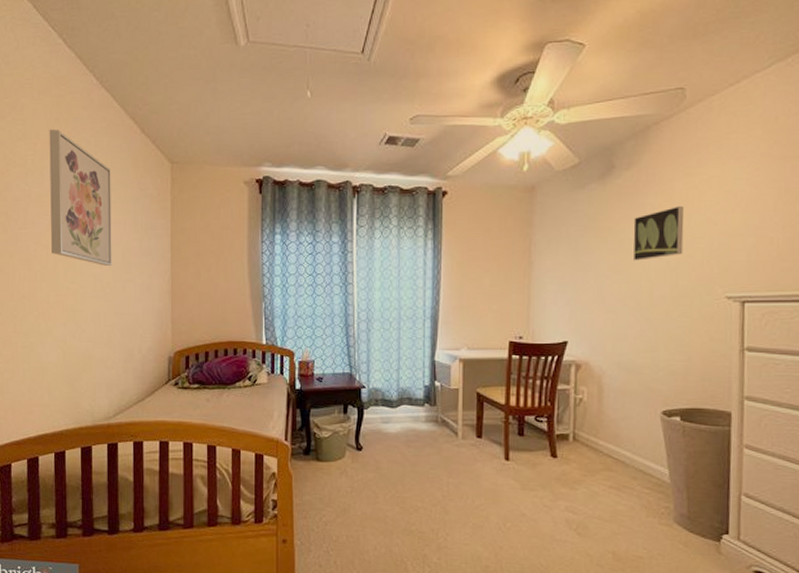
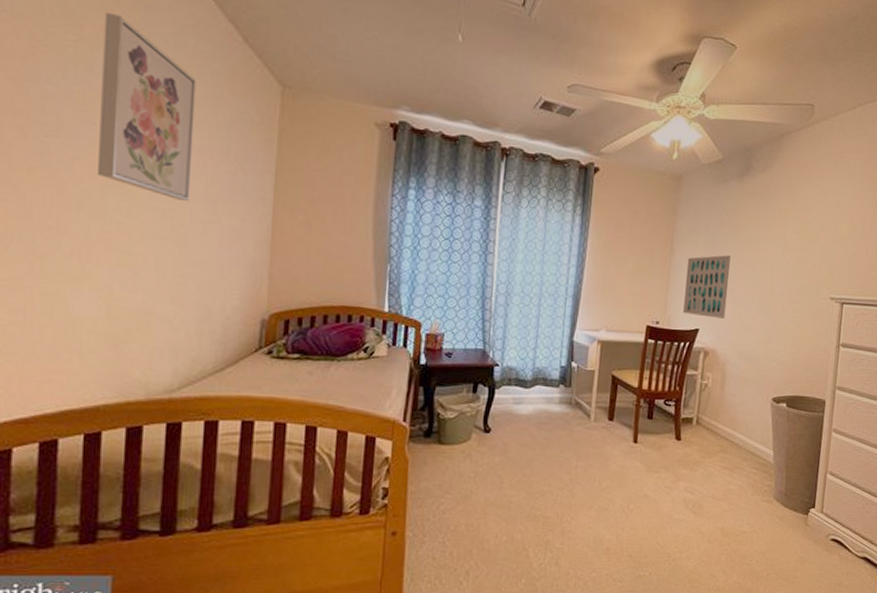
wall art: none [547,262,598,329] -> present [683,255,731,319]
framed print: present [633,205,684,261] -> none [761,211,804,258]

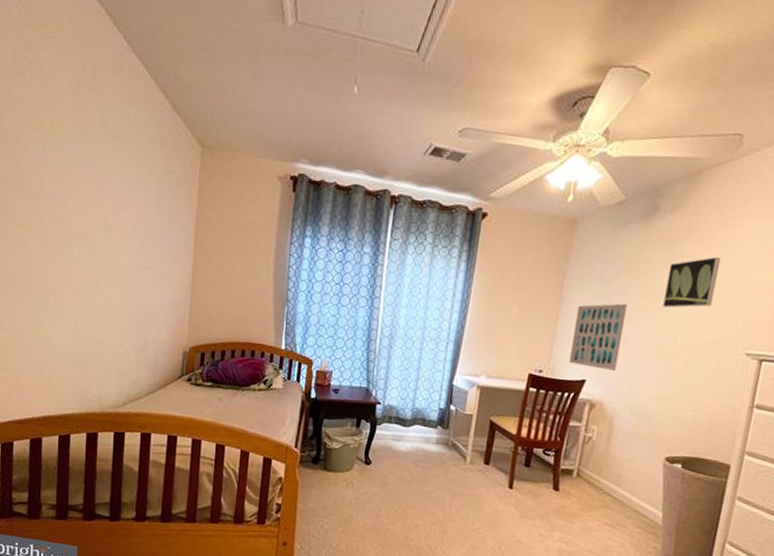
wall art: present [98,12,196,201] -> none [67,92,136,250]
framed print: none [761,211,804,258] -> present [663,256,721,308]

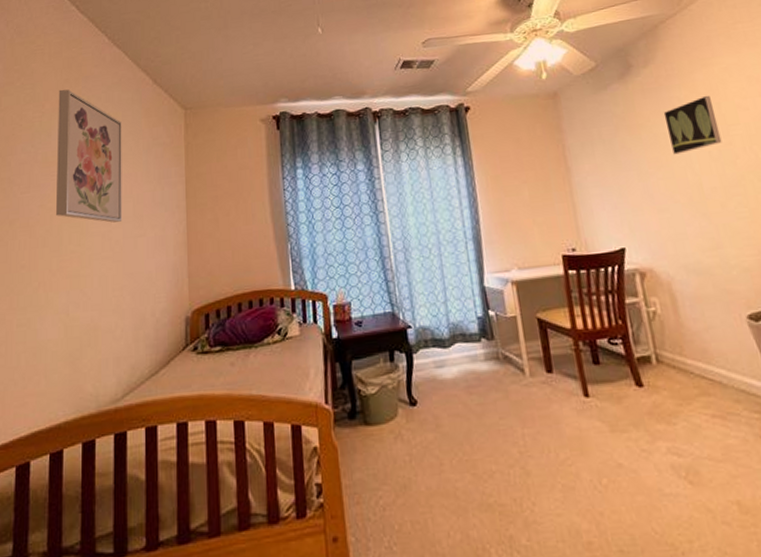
wall art: none [67,92,136,250] -> present [56,89,122,223]
wall art: present [569,303,627,371] -> none [588,160,653,234]

